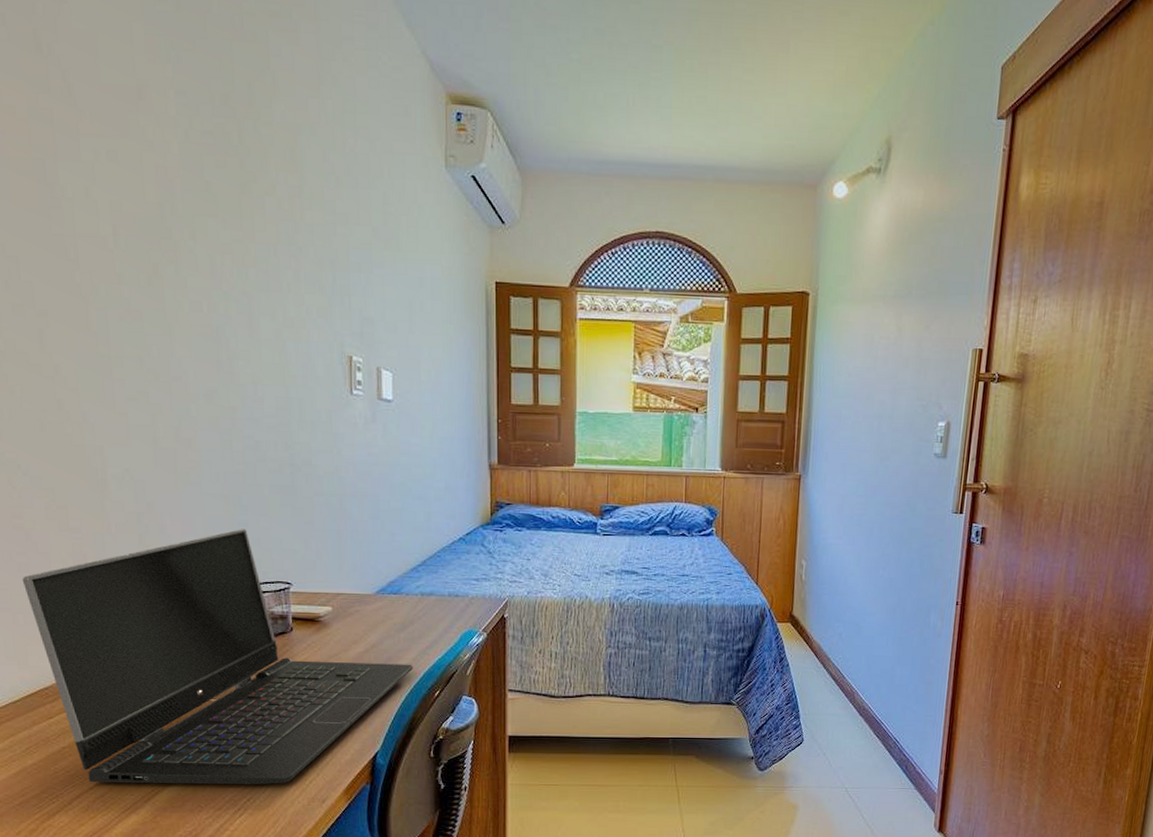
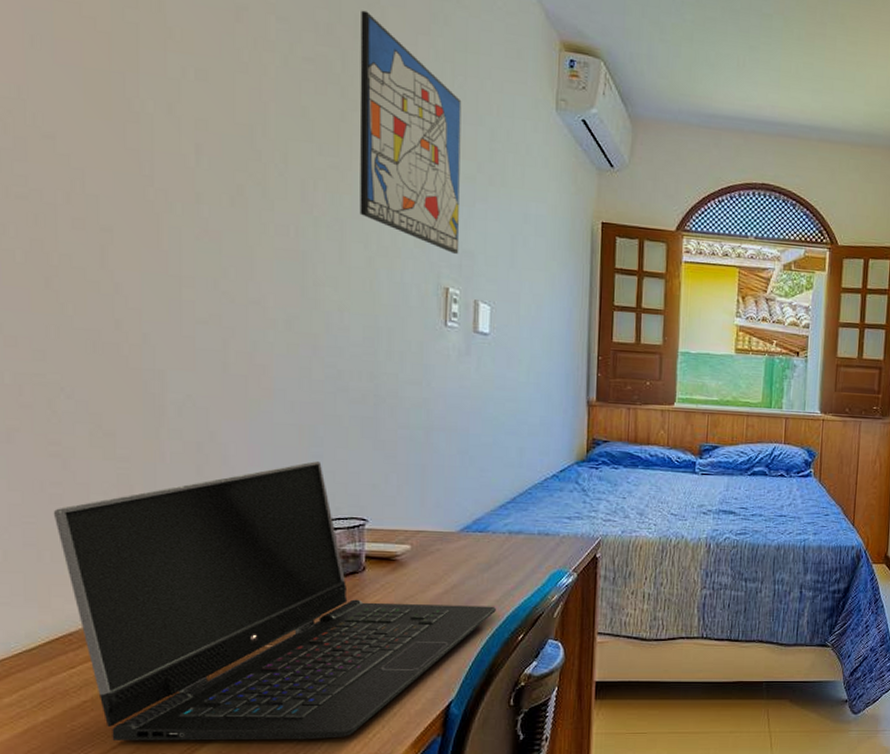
wall art: none [253,77,360,322] -> present [359,10,462,254]

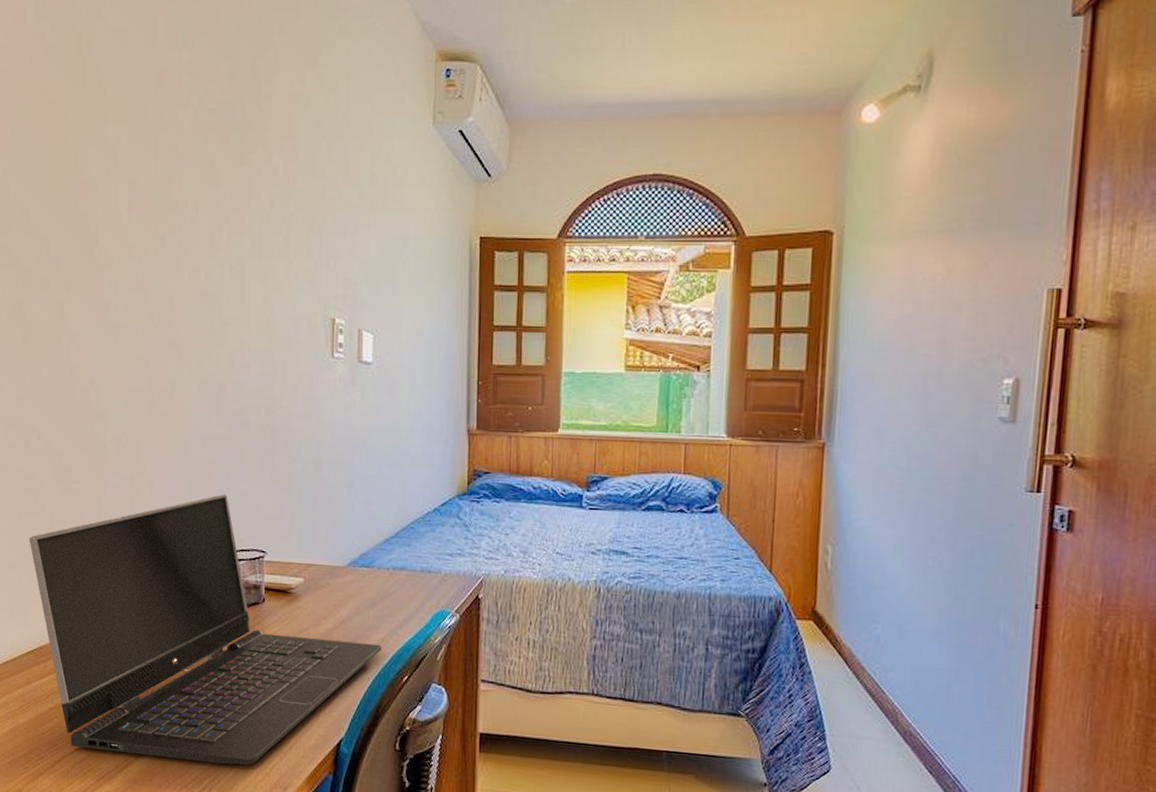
wall art: present [359,10,462,254] -> none [256,54,345,284]

